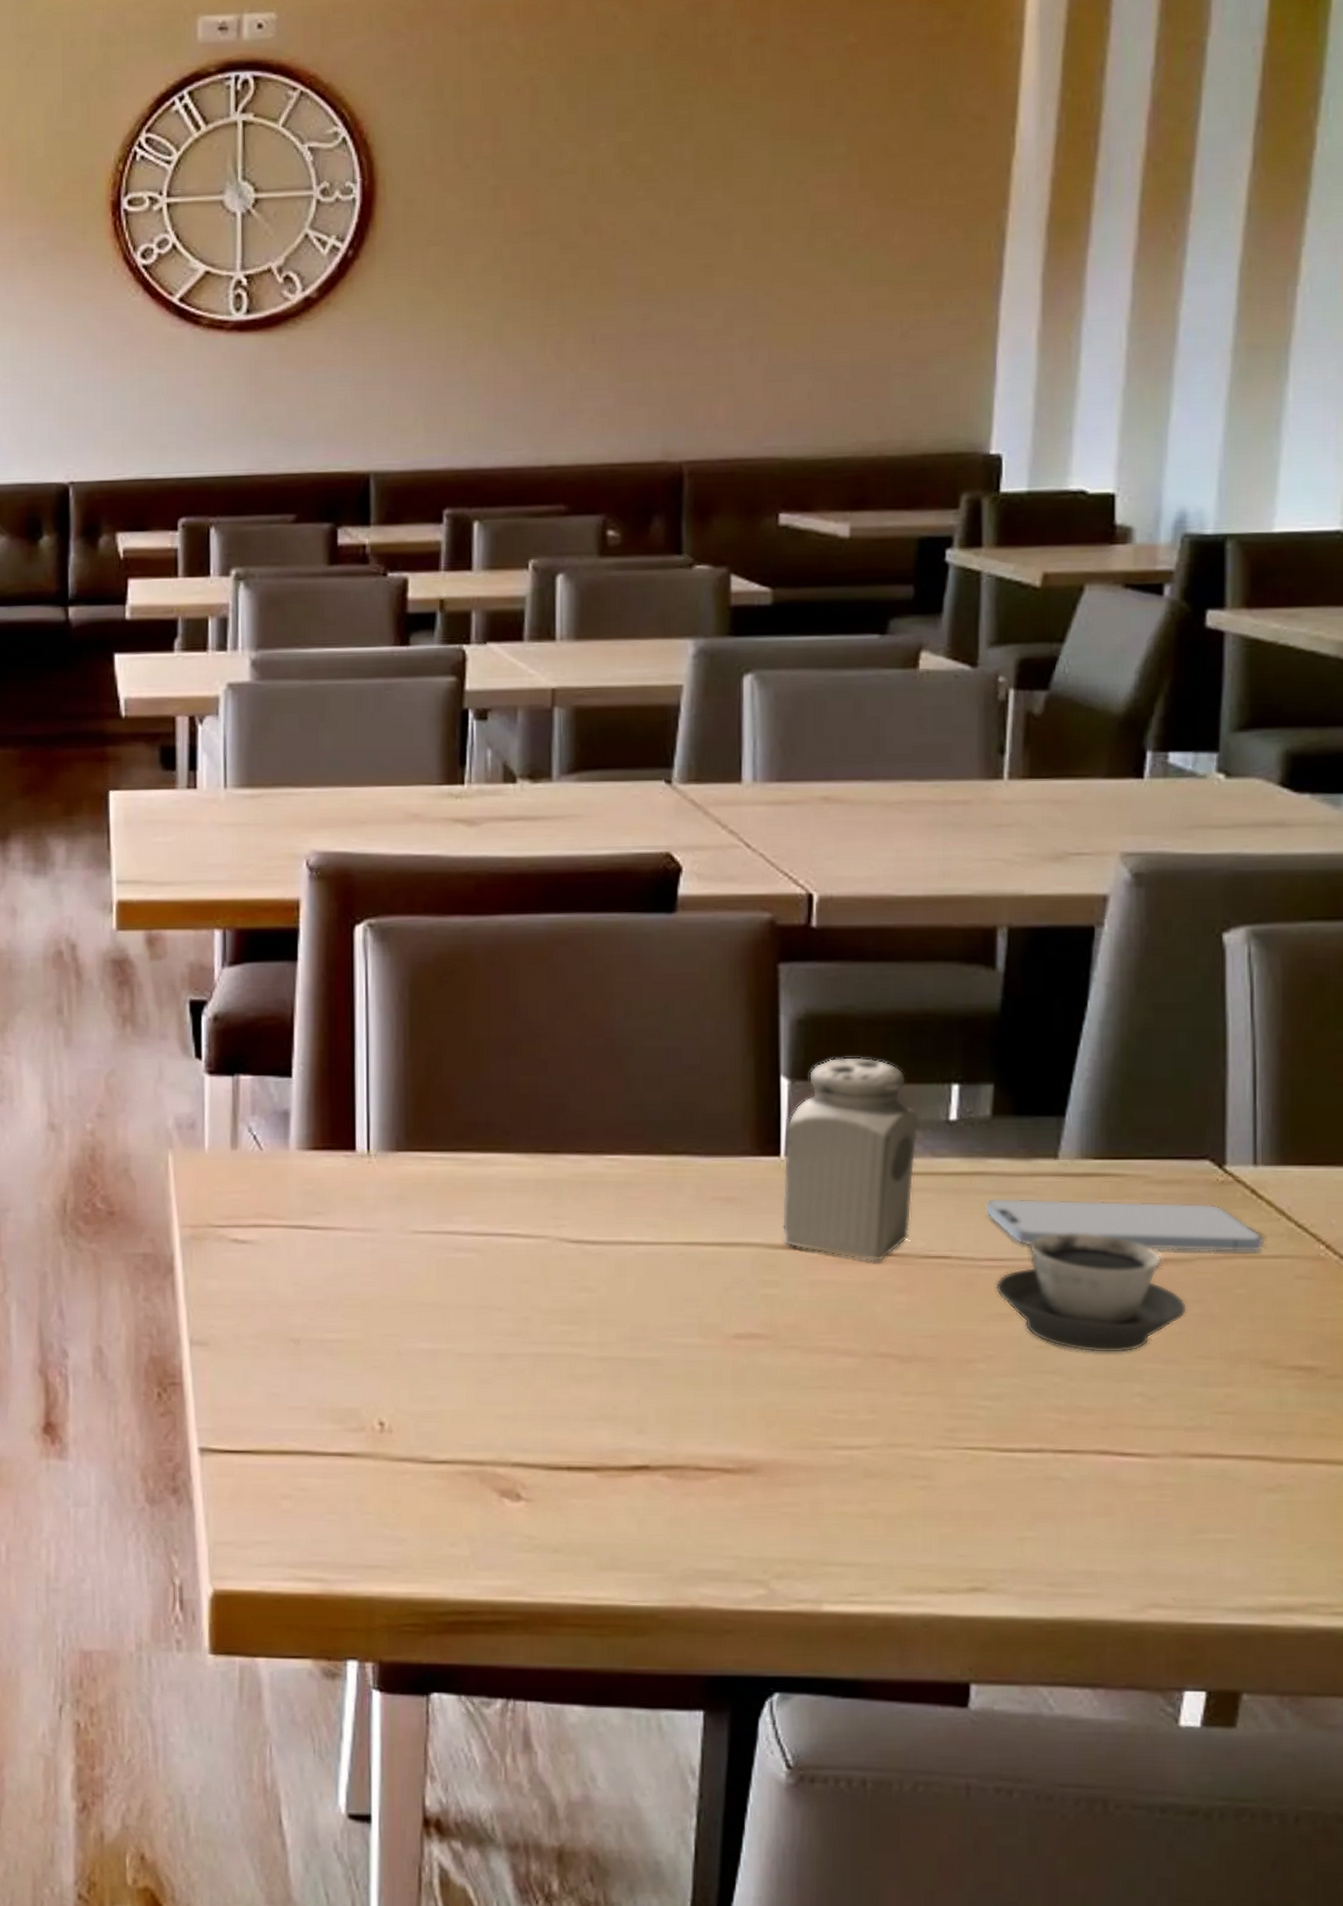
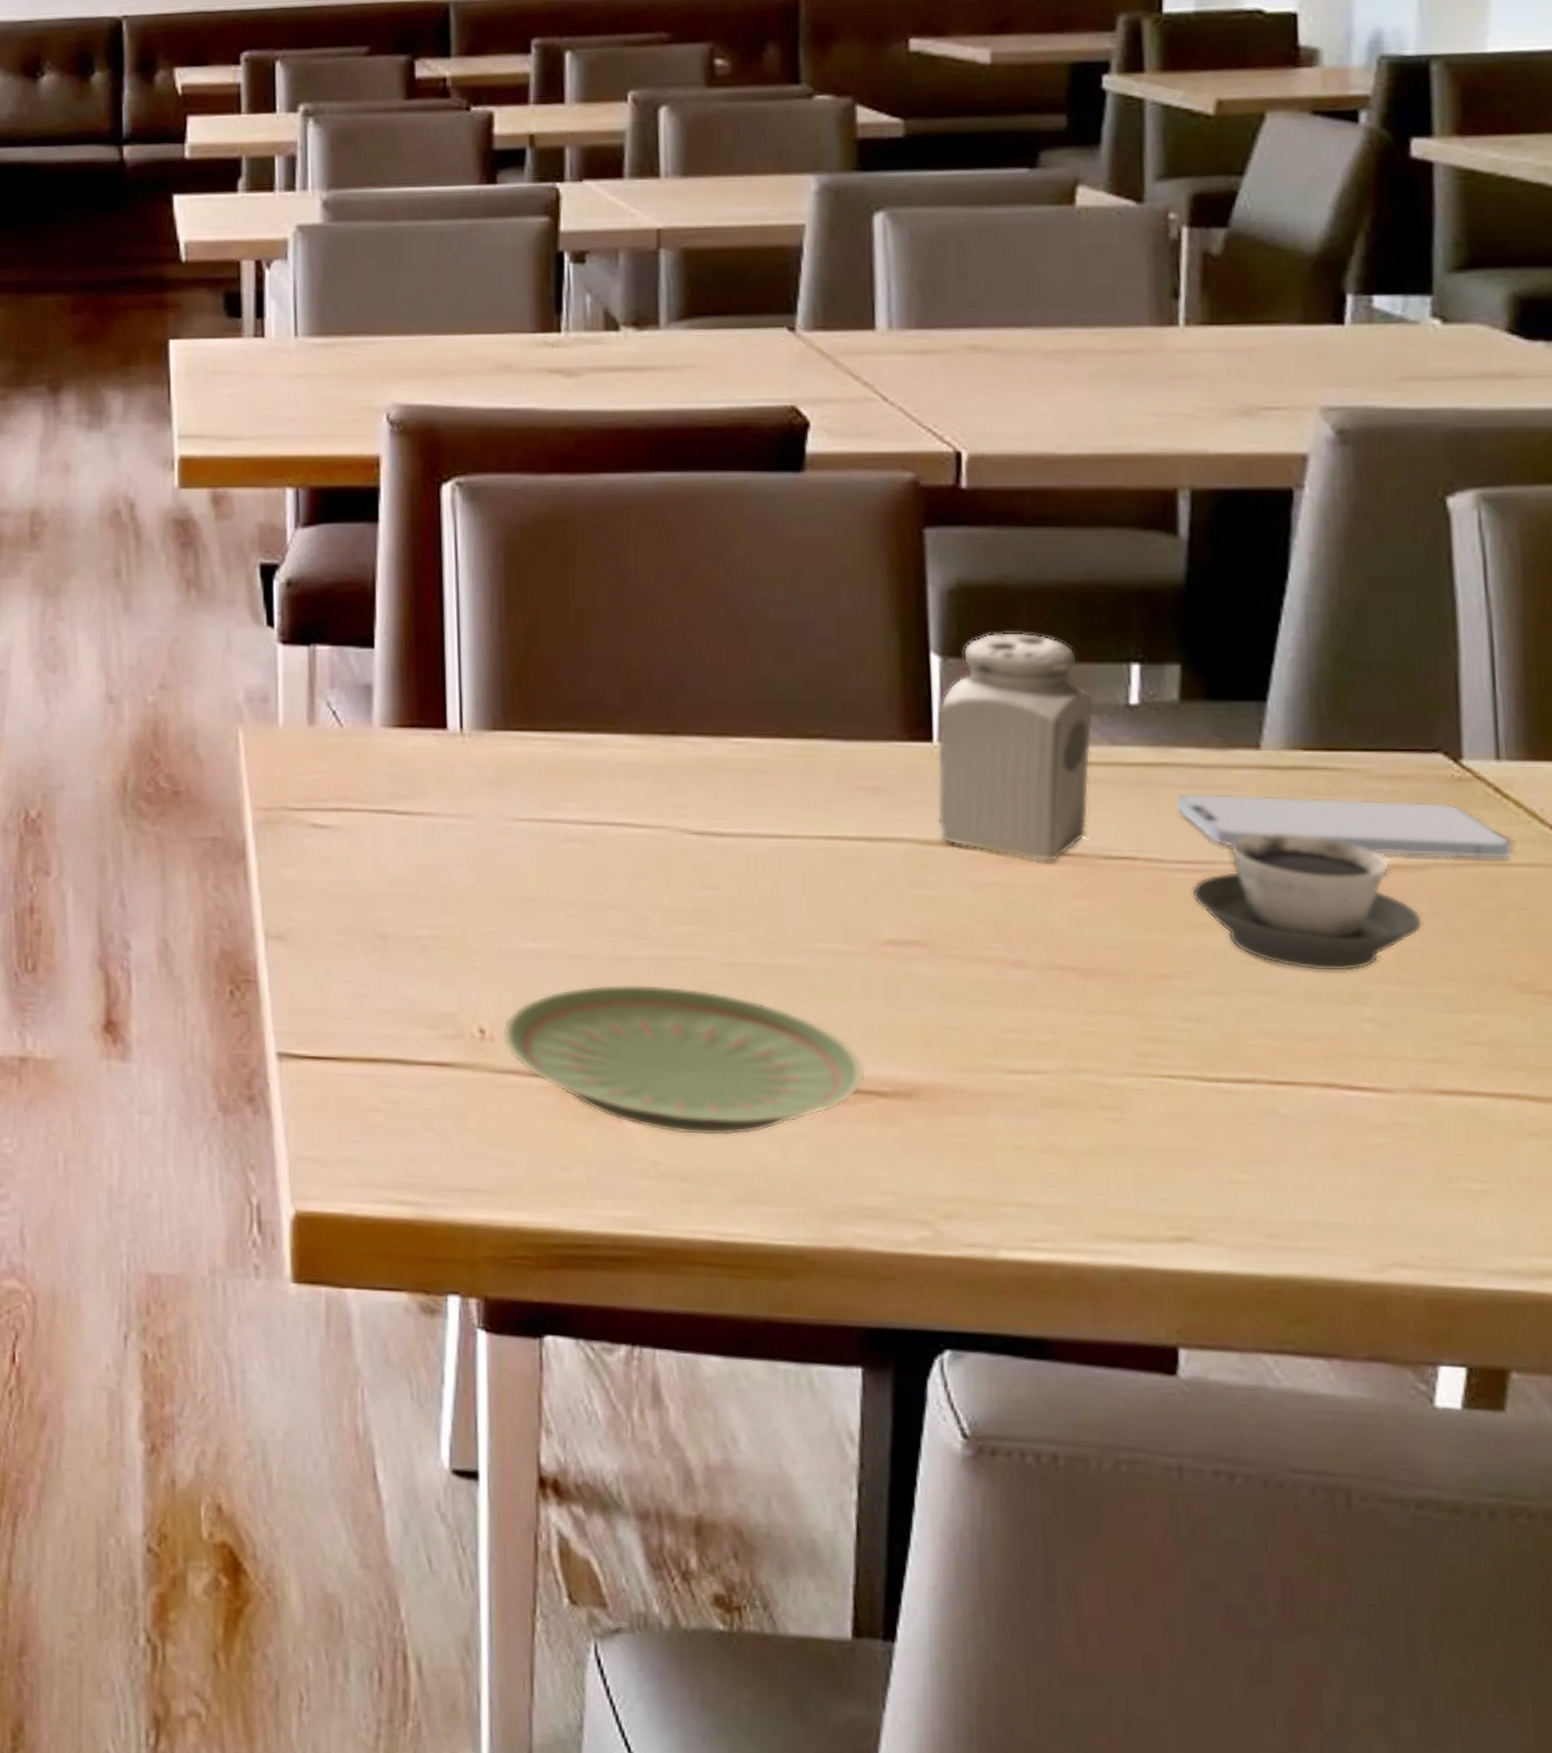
plate: none [399,1378,713,1512] -> present [502,983,865,1136]

